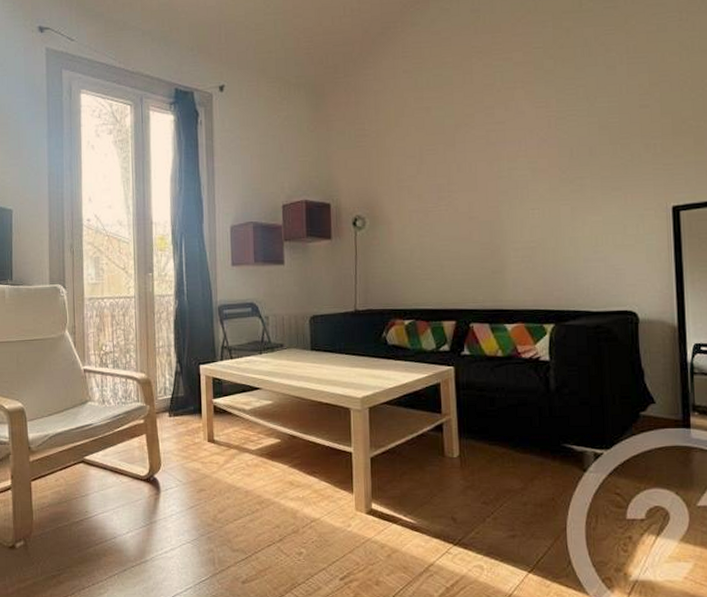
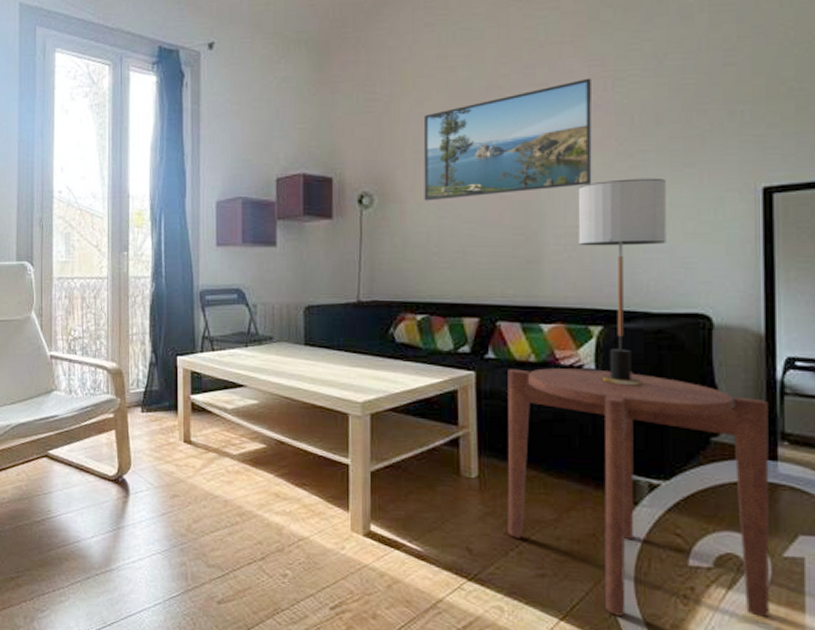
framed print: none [405,117,542,223] -> present [423,78,592,201]
side table: none [480,360,689,565] -> present [507,368,770,618]
table lamp: none [531,200,601,373] -> present [578,178,666,386]

